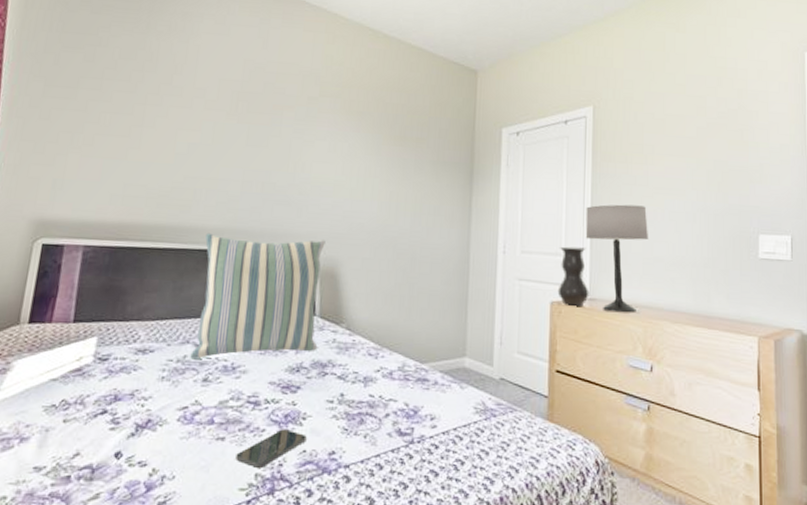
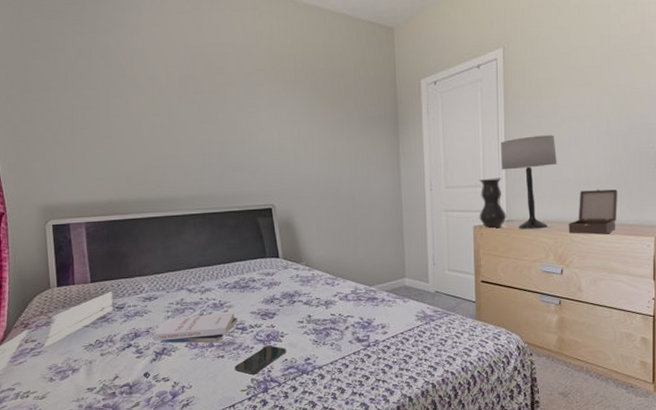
books: none [136,379,252,419] -> present [152,312,239,343]
pillow: present [190,232,326,360] -> none [180,196,285,301]
jewelry box: none [660,273,716,329] -> present [568,189,618,236]

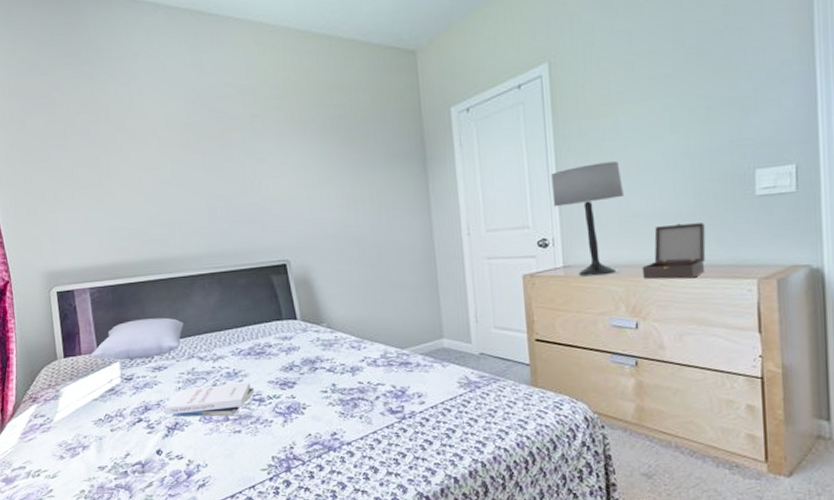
pillow: none [84,252,175,291] -> present [91,317,184,361]
smartphone: present [234,345,286,375] -> none [253,418,310,452]
vase: present [479,178,507,229] -> none [527,216,563,277]

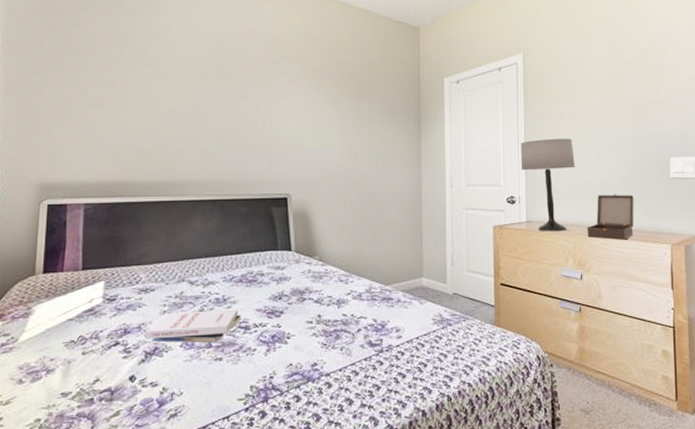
pillow: present [91,317,184,361] -> none [74,239,179,280]

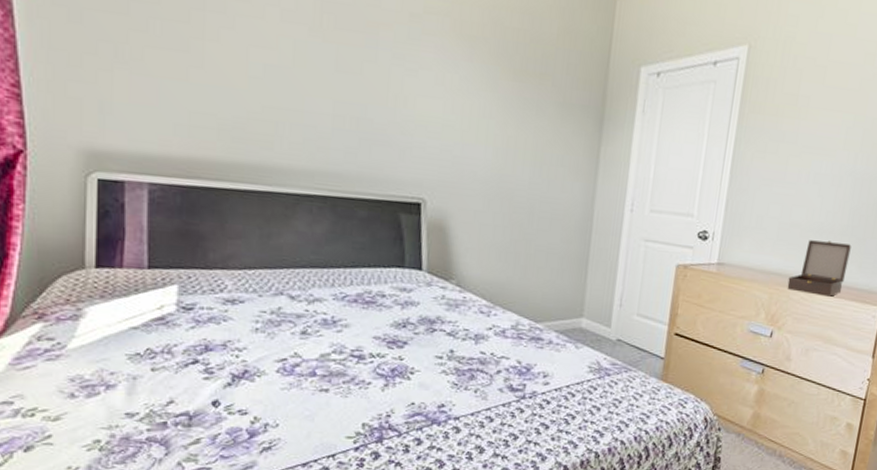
books: present [144,309,242,343] -> none [230,330,355,372]
table lamp: present [520,138,576,232] -> none [721,162,791,280]

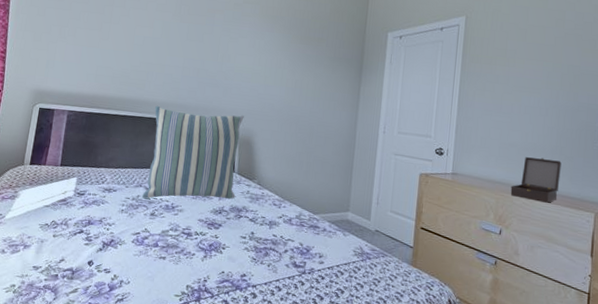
pillow: none [285,174,433,312] -> present [142,105,244,199]

